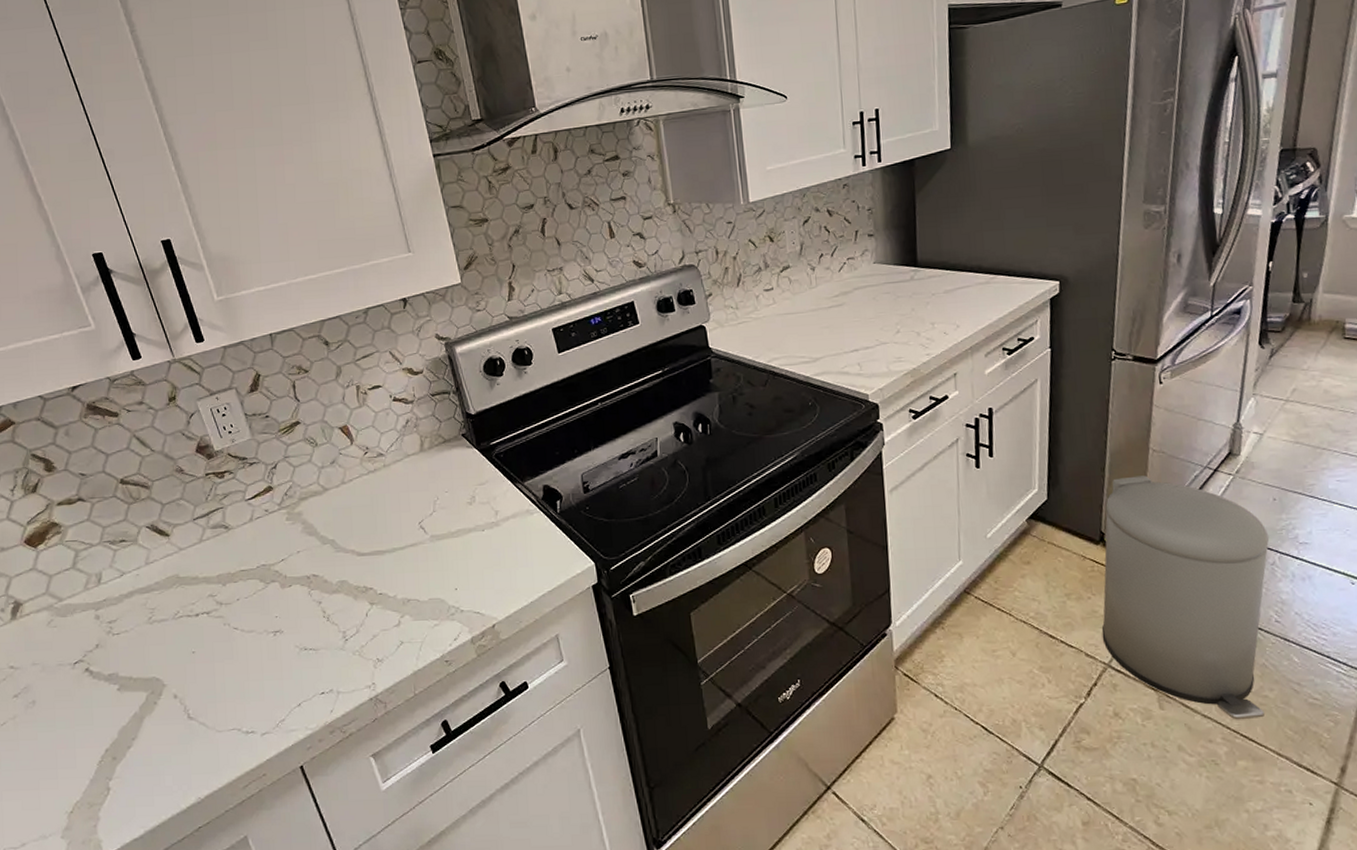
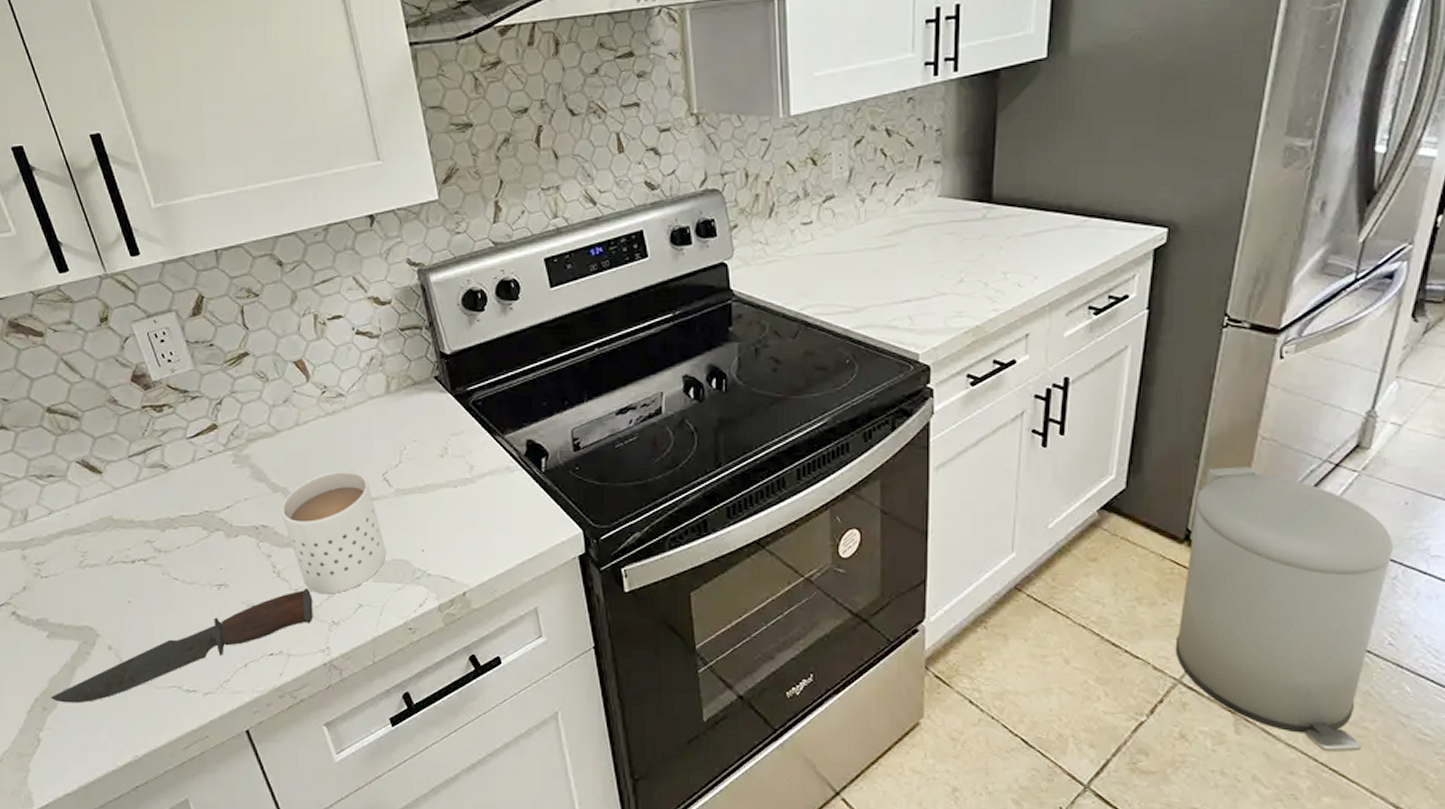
knife: none [120,630,360,752] -> present [50,589,313,704]
mug: none [330,521,423,635] -> present [281,470,386,595]

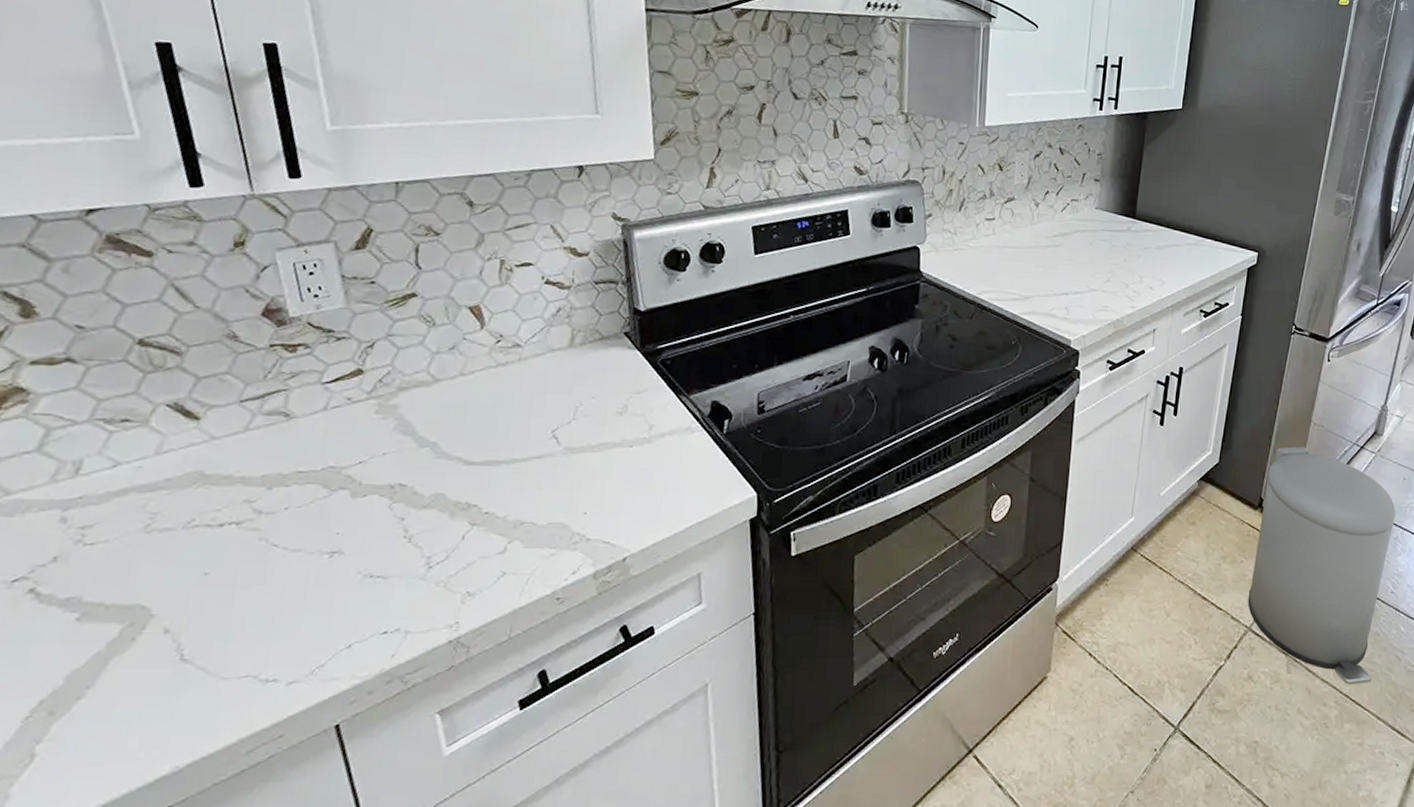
knife: present [50,589,313,704] -> none [63,556,448,704]
mug: present [281,470,386,595] -> none [425,425,543,562]

